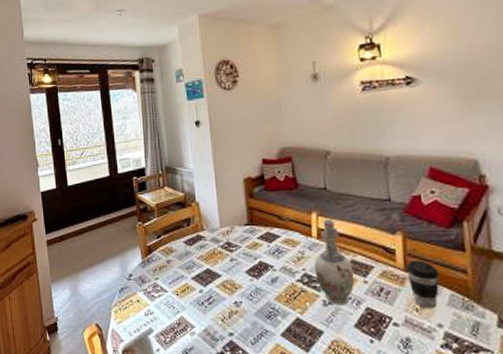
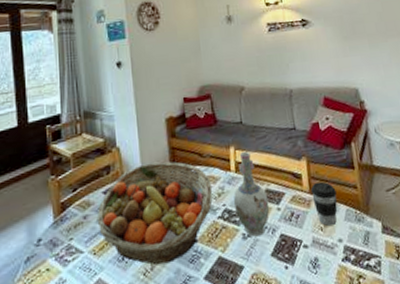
fruit basket: none [178,220,292,315] -> present [97,161,213,265]

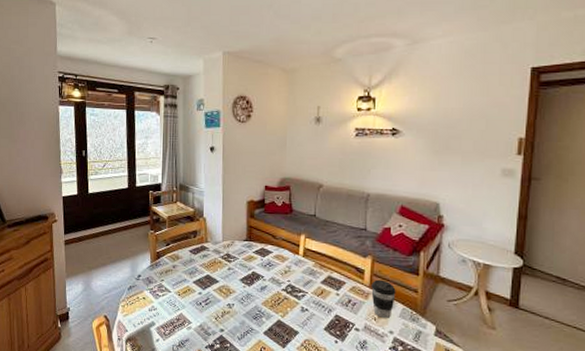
fruit basket: present [97,161,213,265] -> none [183,235,281,315]
vase: present [234,151,270,237] -> none [298,240,330,312]

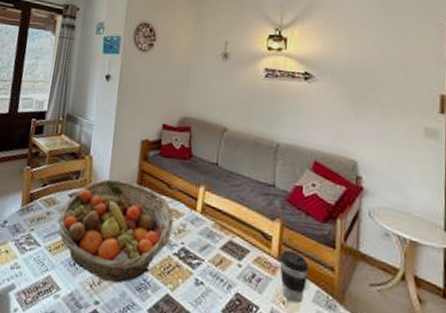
fruit basket: none [183,235,281,315] -> present [58,179,174,284]

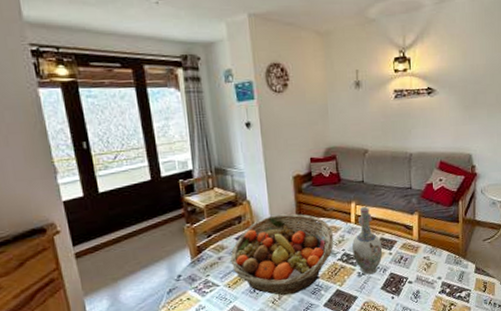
vase: none [193,194,231,287] -> present [352,206,383,275]
coffee cup: present [279,249,309,304] -> none [420,232,441,268]

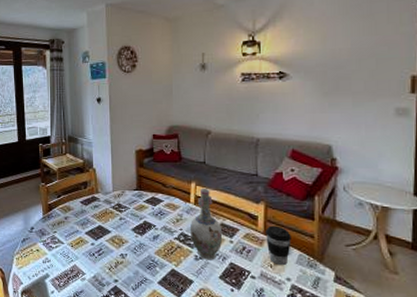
fruit basket: present [230,214,334,296] -> none [75,185,172,265]
coffee cup: none [420,232,441,268] -> present [266,225,292,266]

